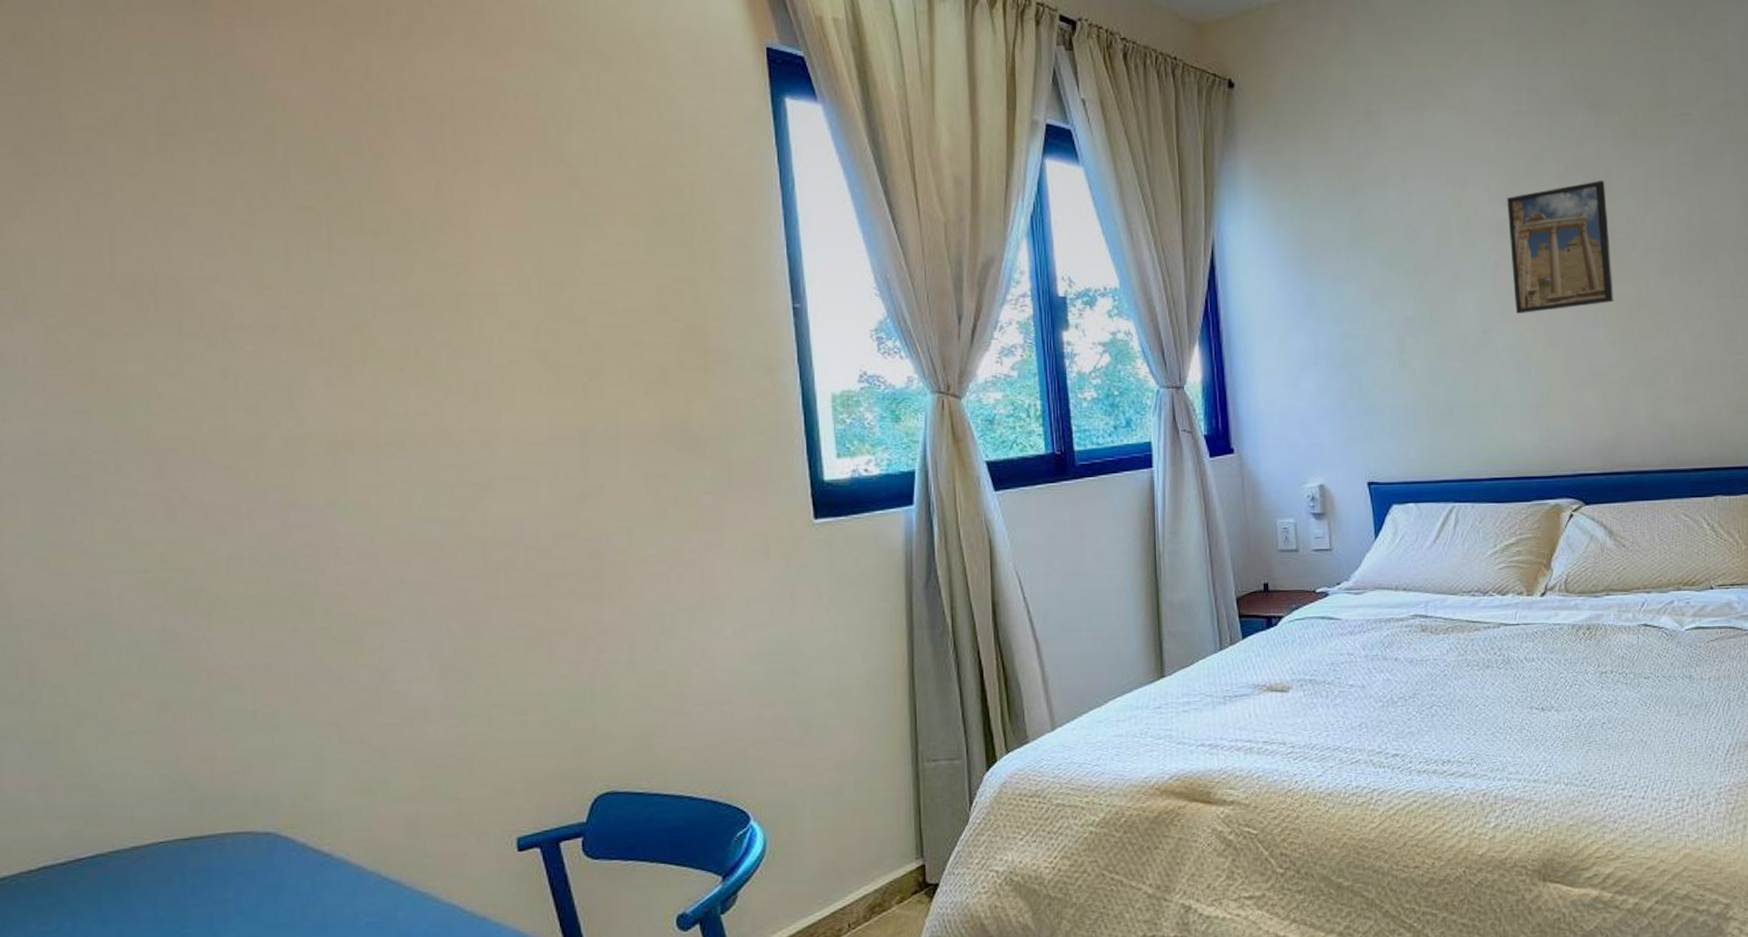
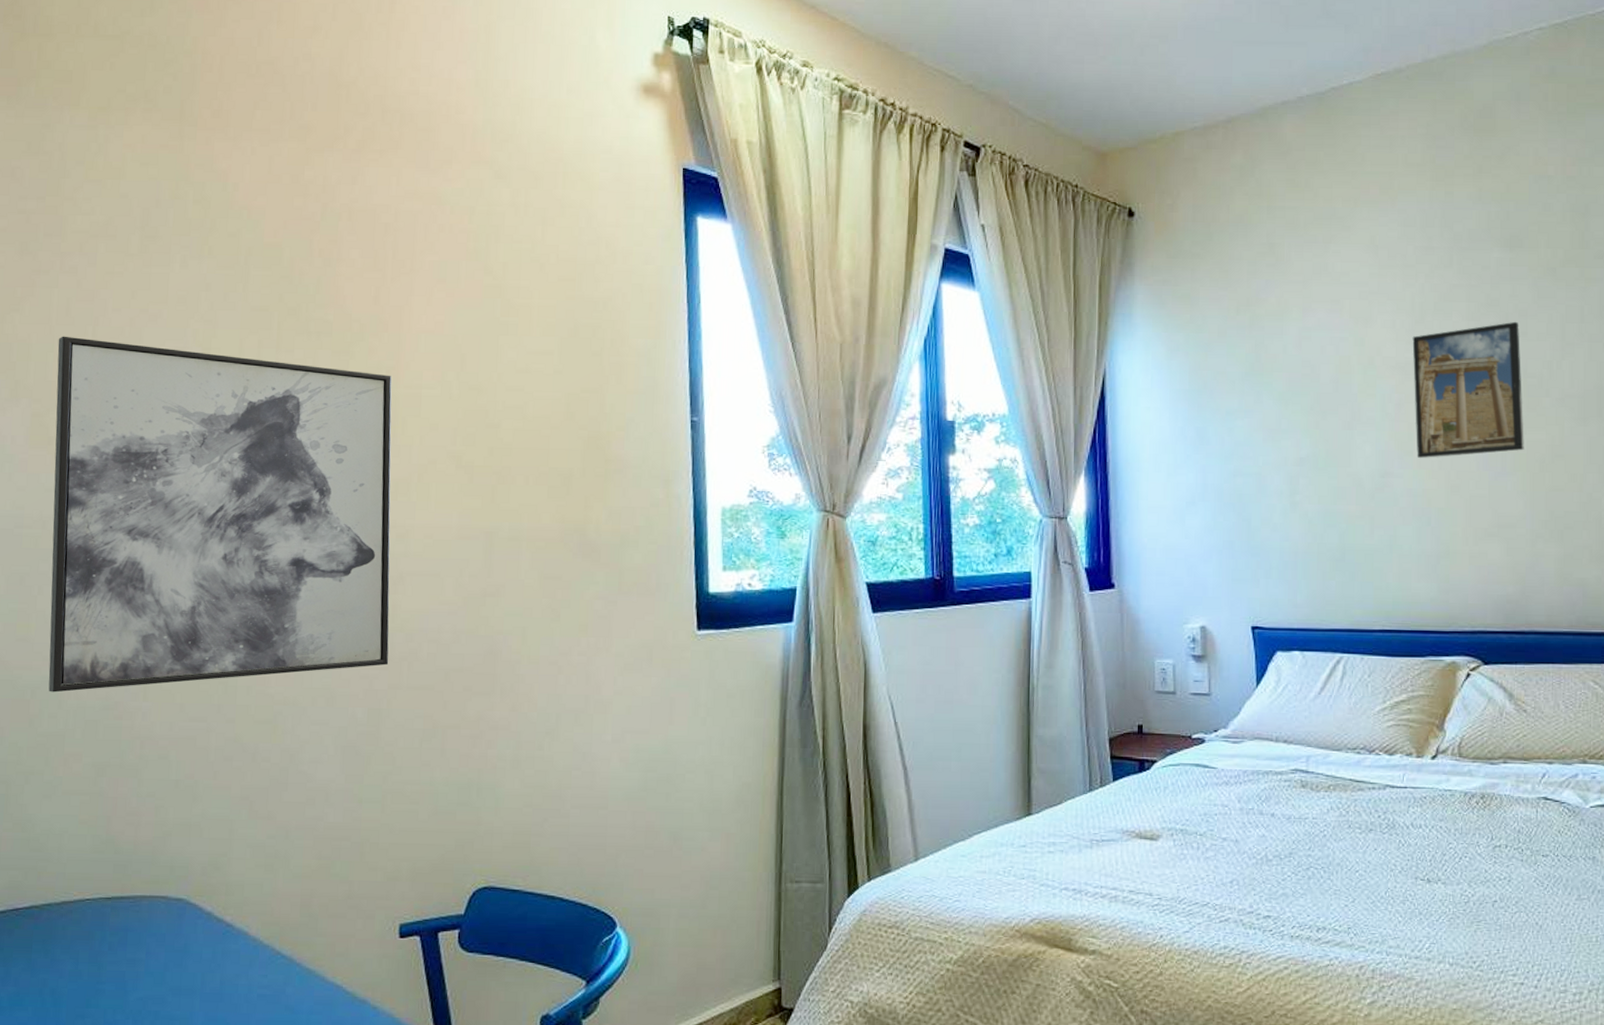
wall art: none [69,244,483,629] -> present [48,336,392,693]

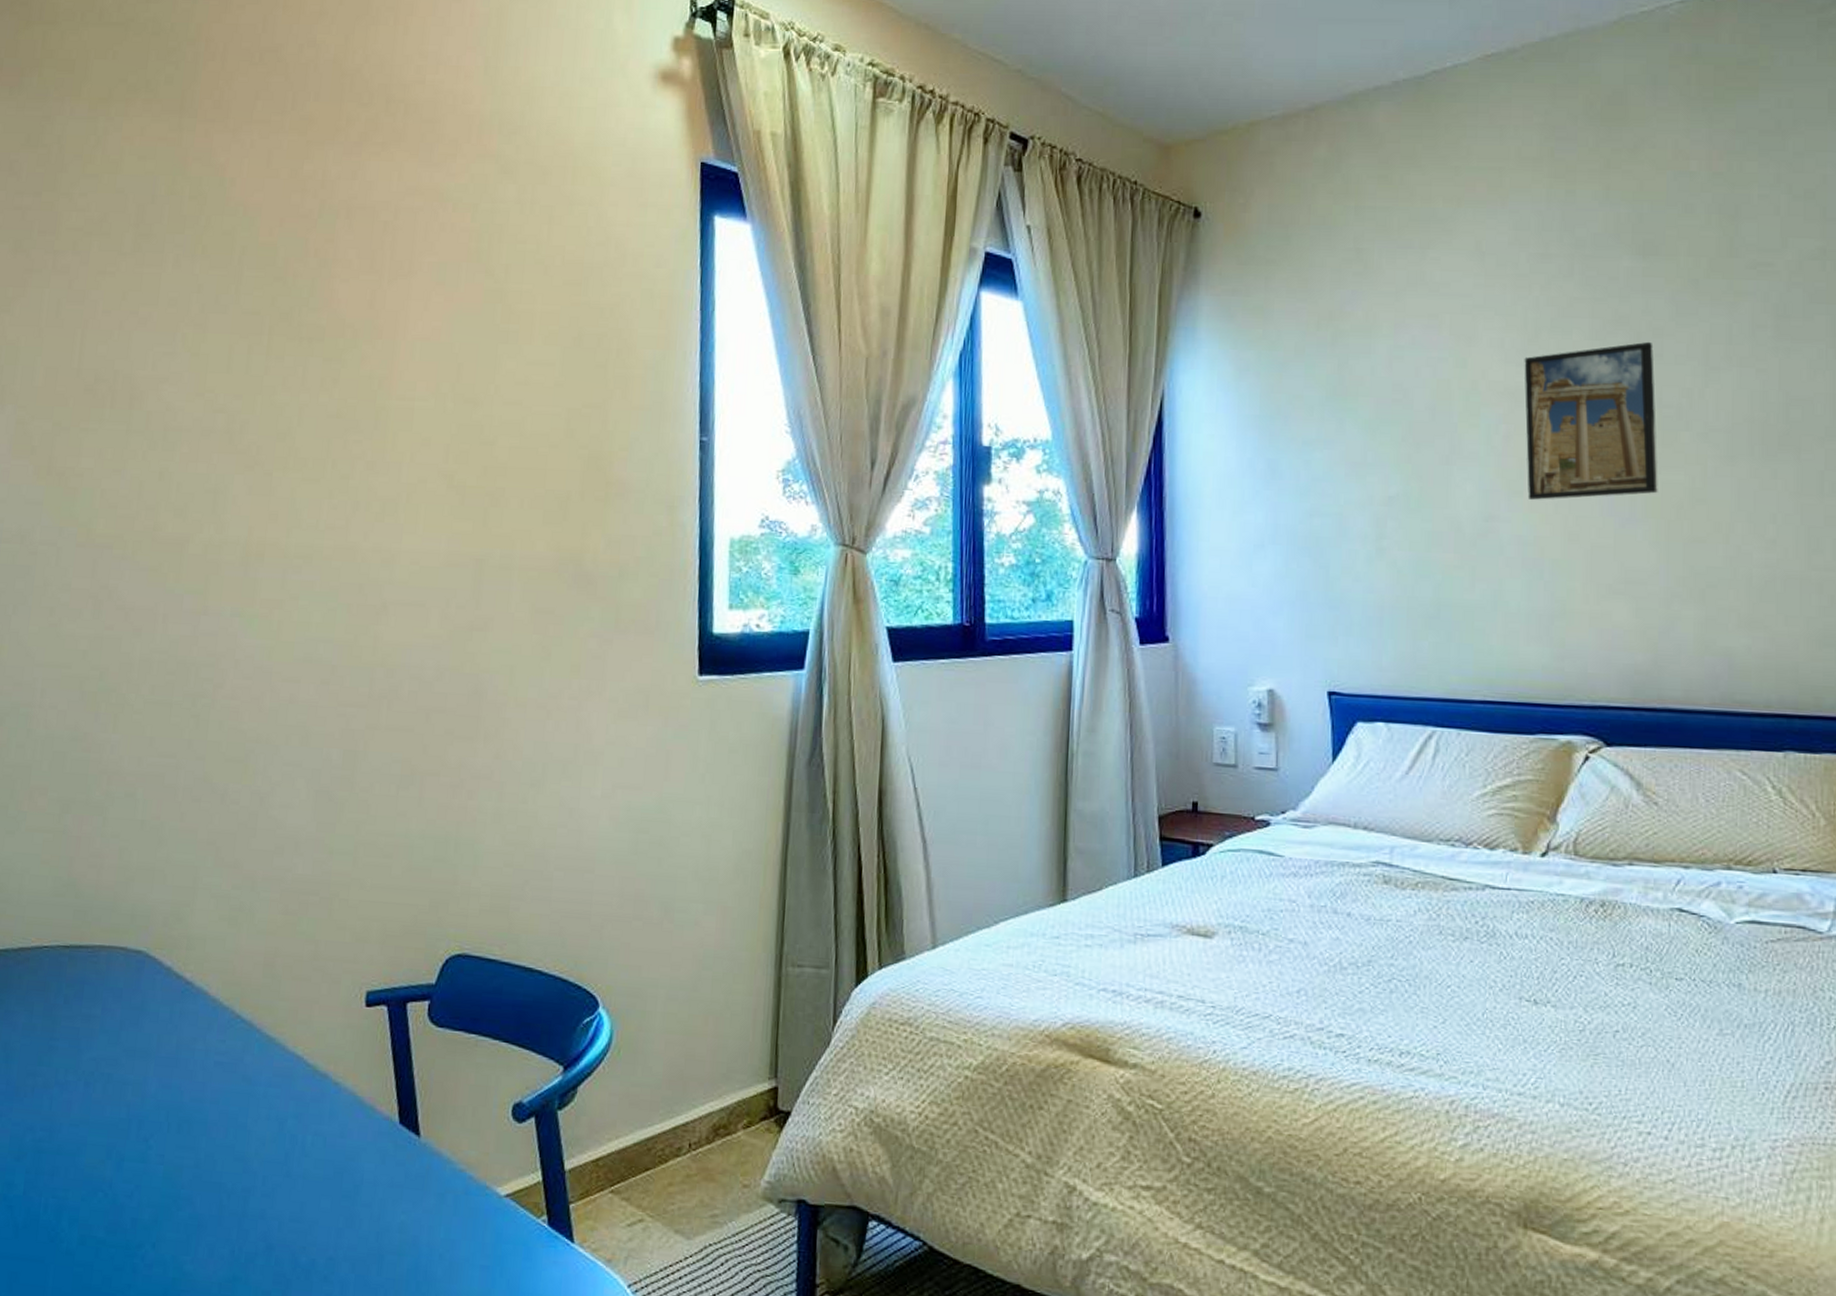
wall art: present [48,336,392,693] -> none [17,339,384,721]

